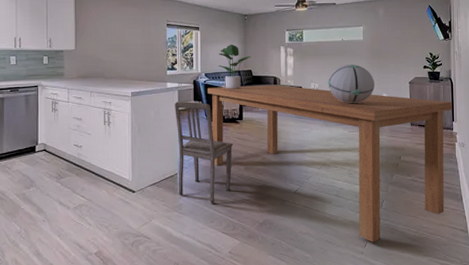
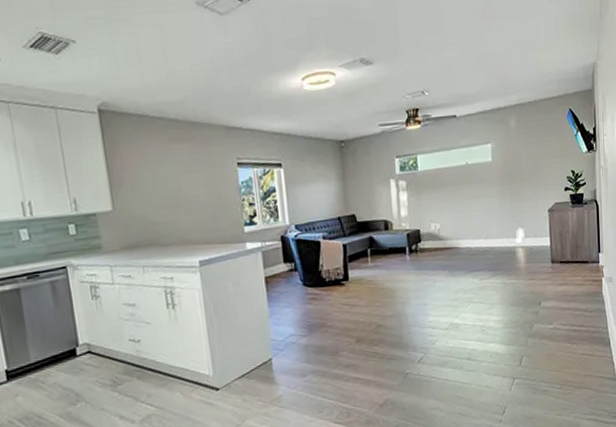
dining chair: present [174,101,233,204] -> none [259,264,341,390]
dining table: present [208,85,453,242] -> none [300,228,598,407]
potted plant: present [218,44,251,89] -> none [311,182,353,243]
decorative sphere: present [328,64,375,104] -> none [451,194,508,245]

